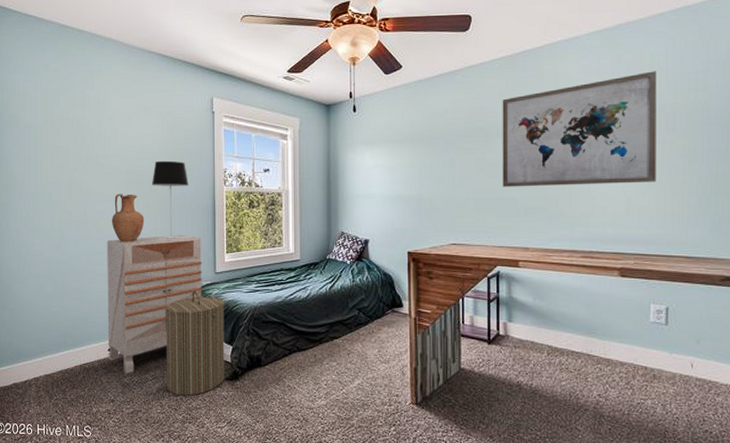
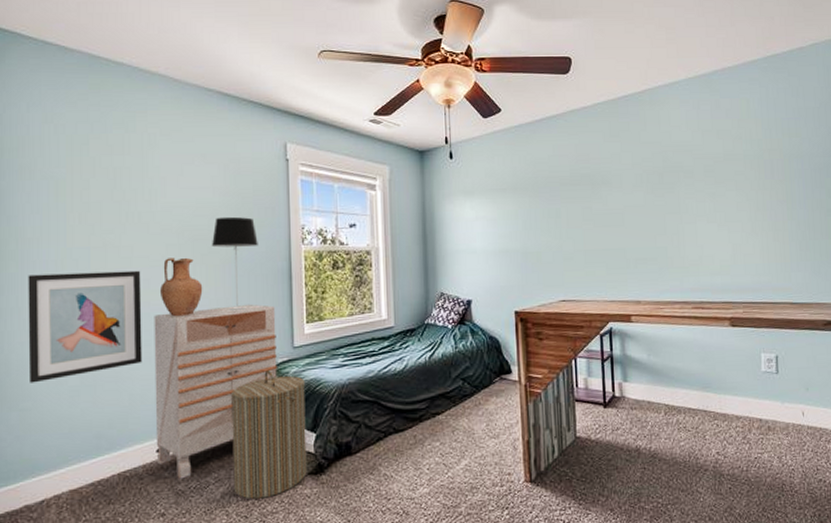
wall art: none [15,203,98,289] -> present [28,270,143,383]
wall art: present [502,71,657,187] -> none [606,117,759,238]

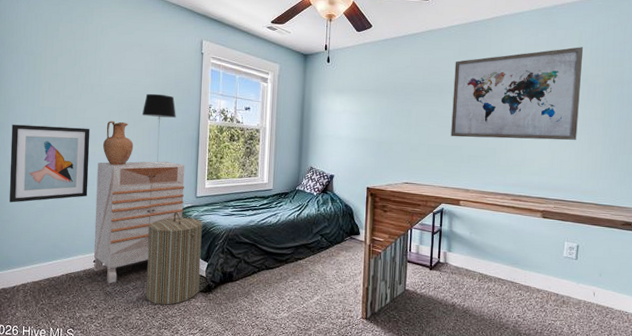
wall art: none [606,117,759,238] -> present [451,47,584,141]

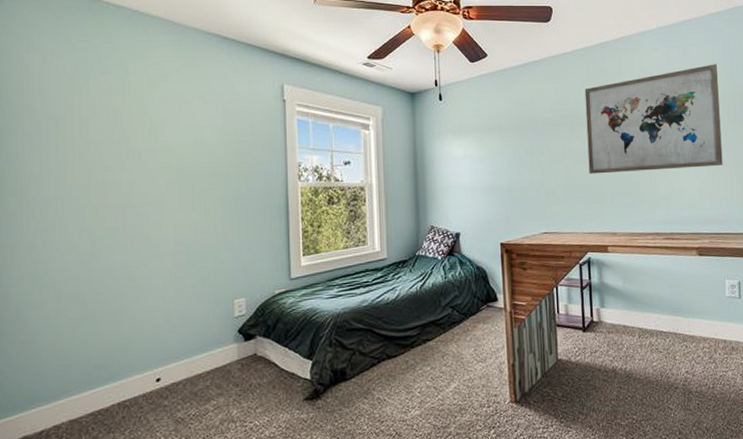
wall art: present [9,124,90,203] -> none [27,206,142,317]
dresser: present [93,161,185,284] -> none [153,238,275,407]
vase: present [102,121,134,166] -> none [159,193,202,251]
table lamp: present [141,93,176,166] -> none [210,154,256,245]
laundry hamper: present [146,212,203,305] -> none [230,301,304,425]

